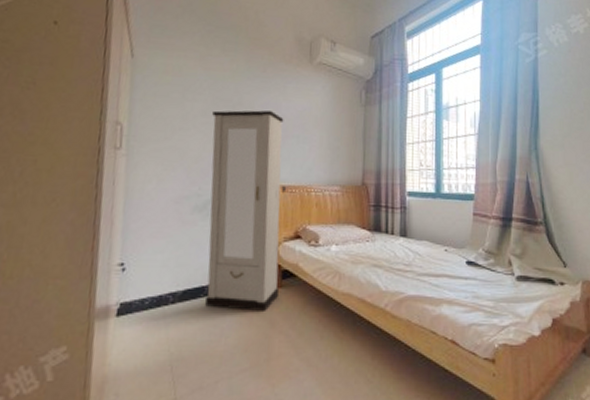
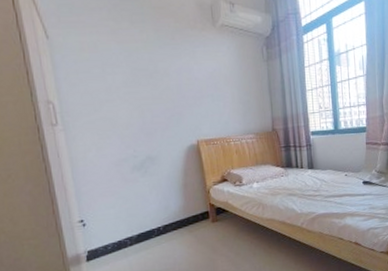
cabinet: present [205,110,287,311] -> none [133,75,215,244]

